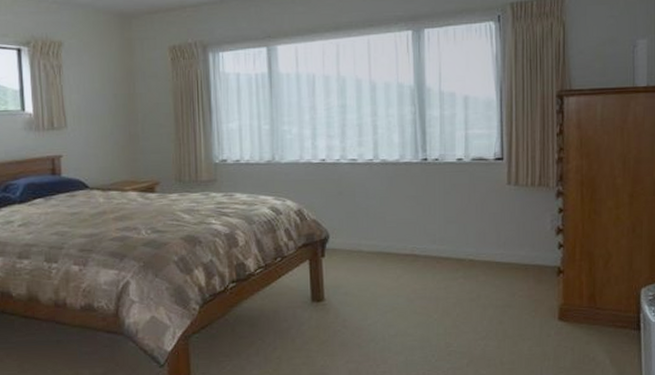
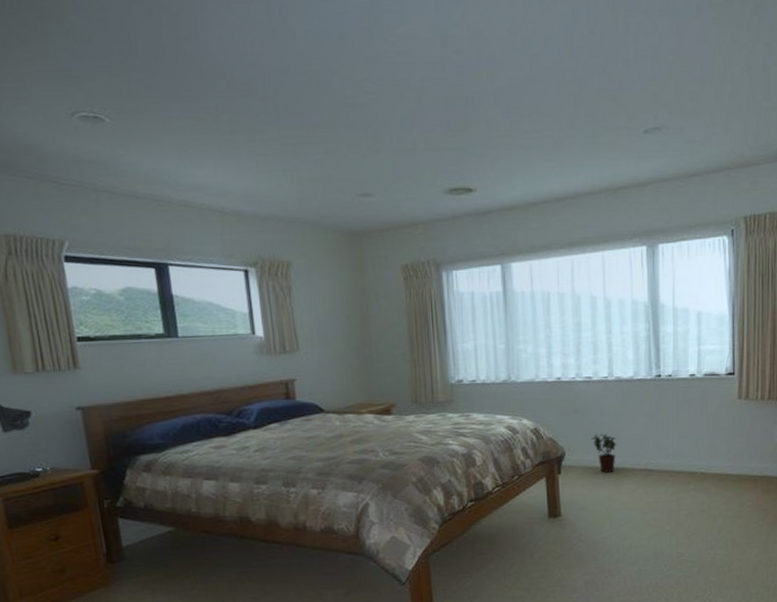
potted plant: none [356,216,382,257] -> present [591,433,617,473]

